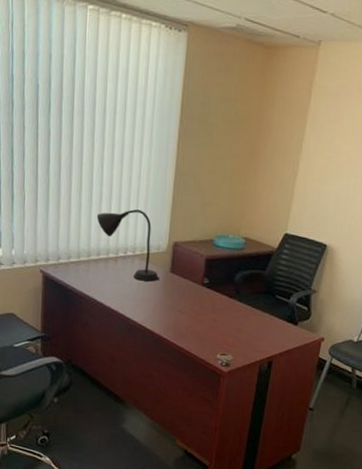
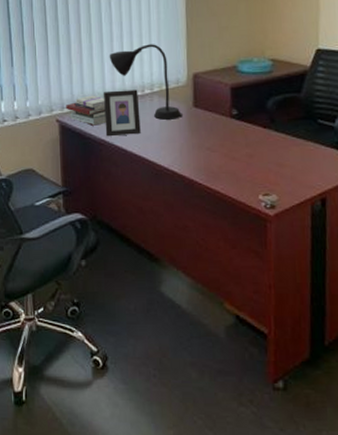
books: none [50,251,89,280] -> present [66,95,106,126]
picture frame: none [86,249,121,292] -> present [103,89,141,137]

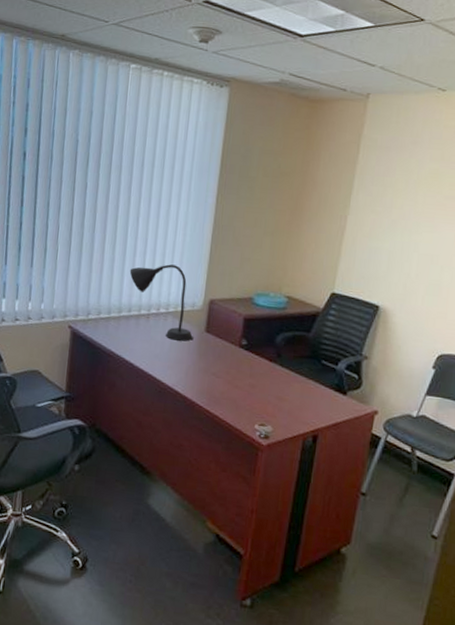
books: present [66,95,106,126] -> none [80,306,120,337]
picture frame: present [103,89,141,137] -> none [115,305,154,351]

